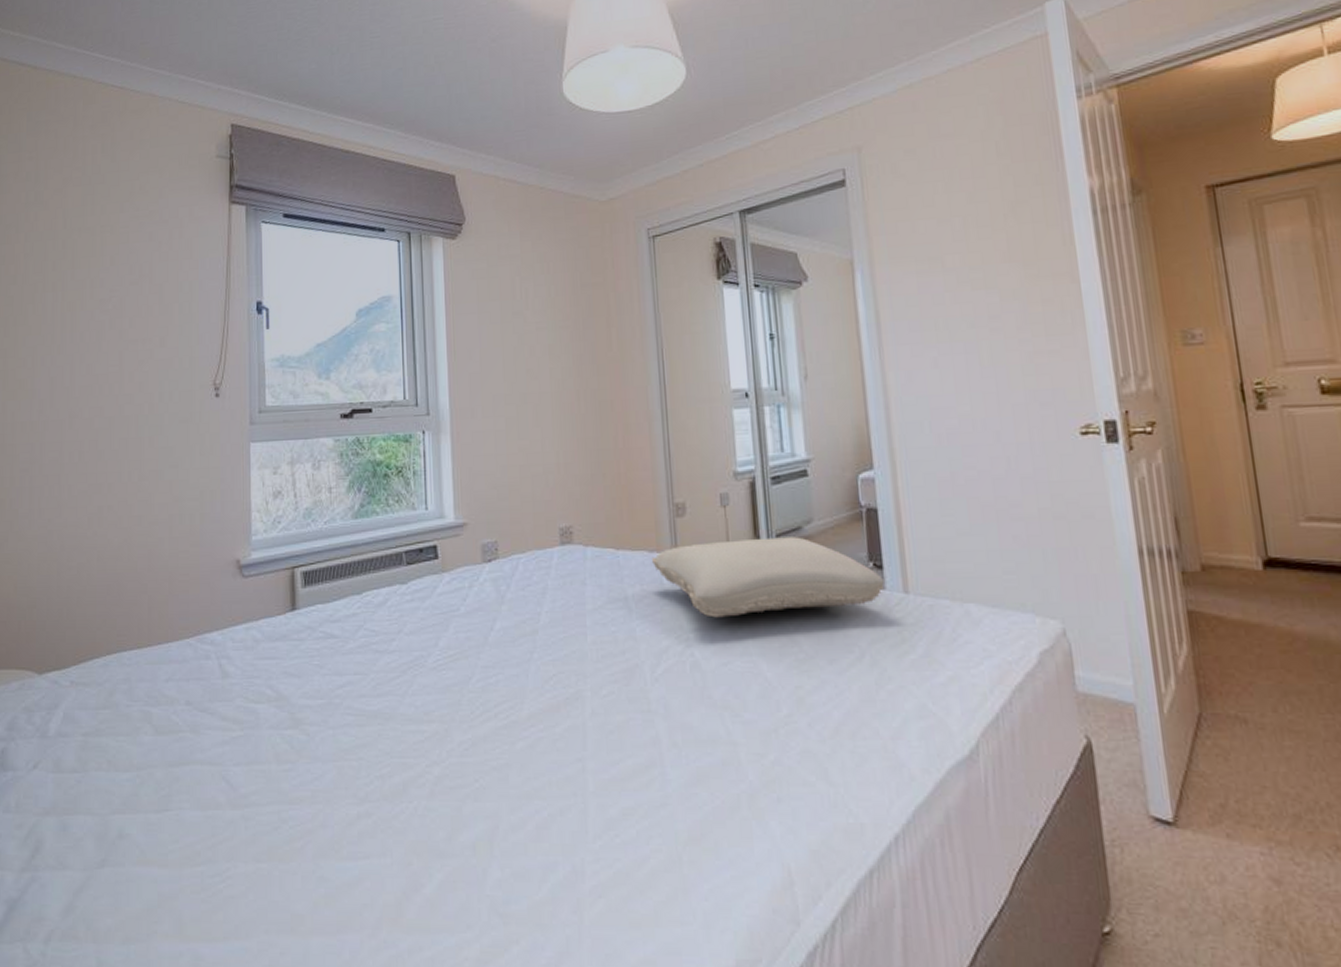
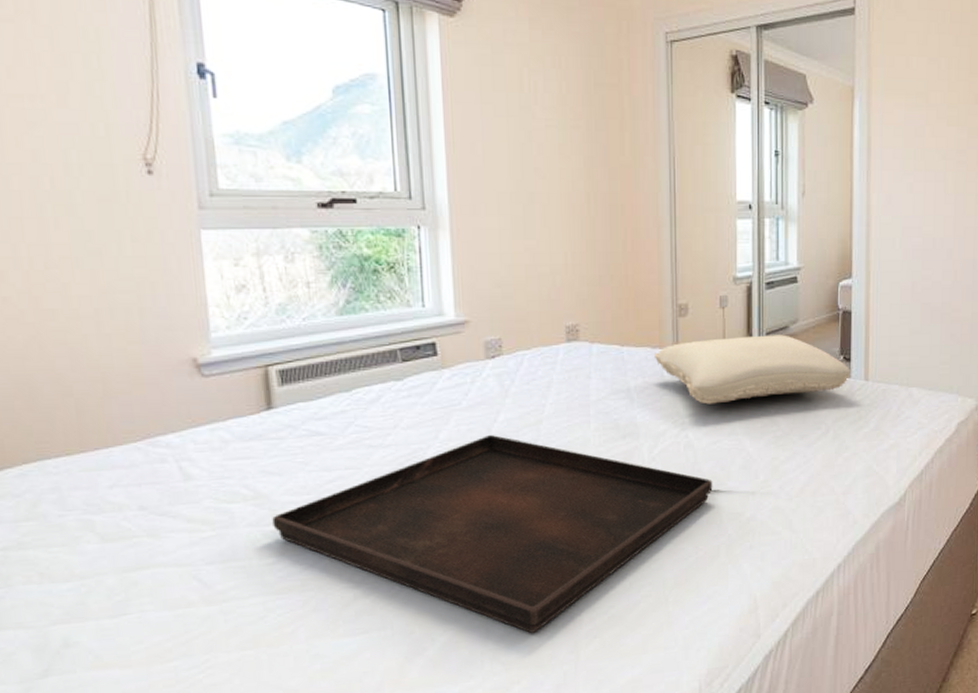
serving tray: none [290,643,727,883] -> present [272,434,713,634]

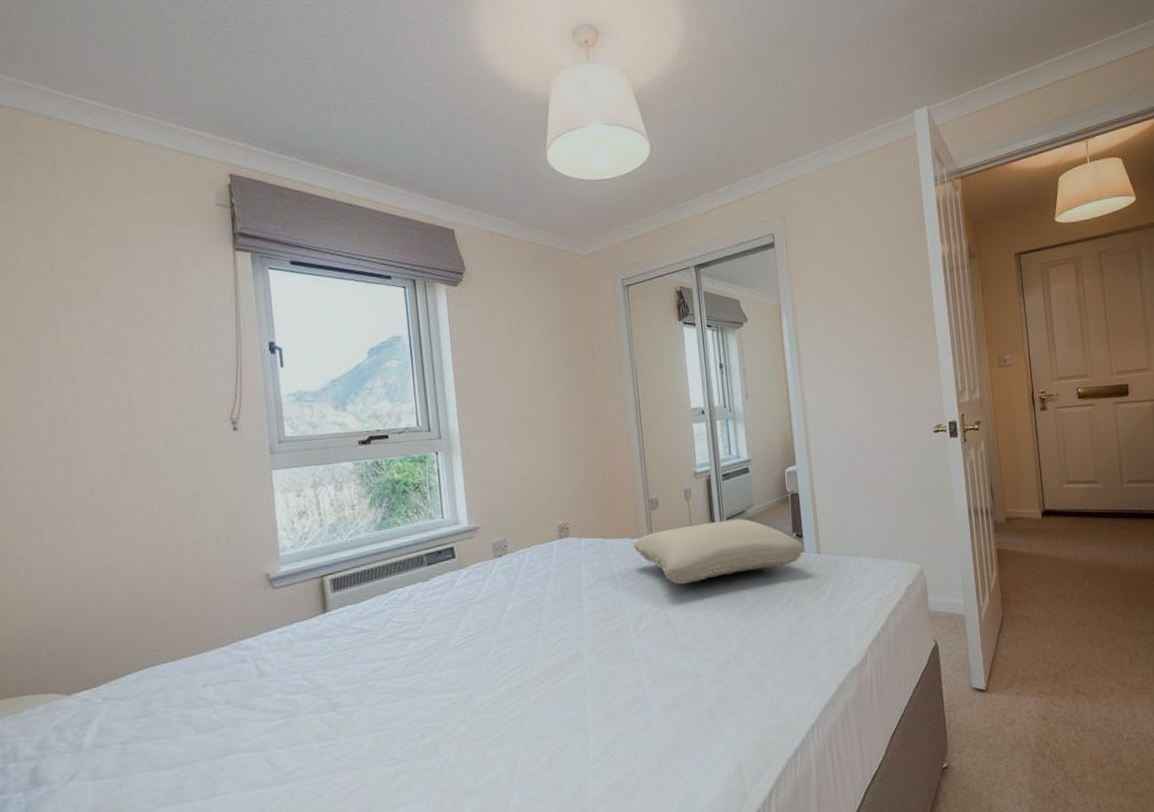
serving tray: present [272,434,713,634] -> none [328,622,693,802]

